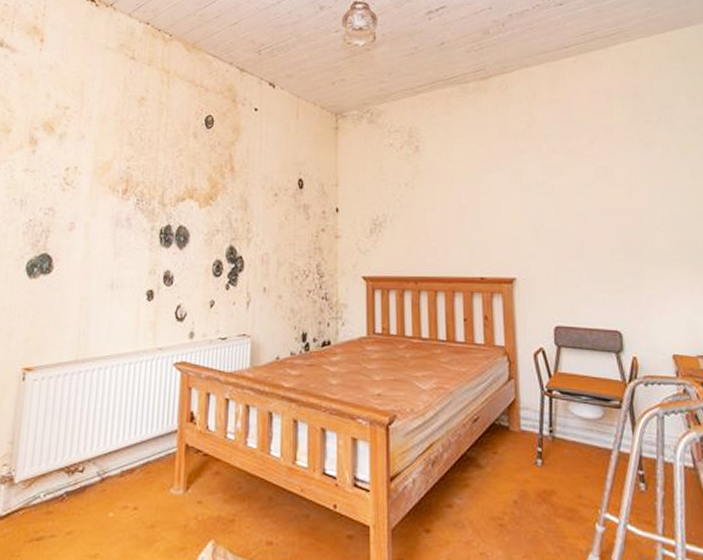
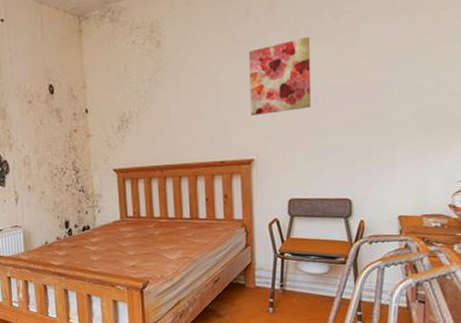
wall art: none [508,157,573,231] -> present [248,36,311,115]

